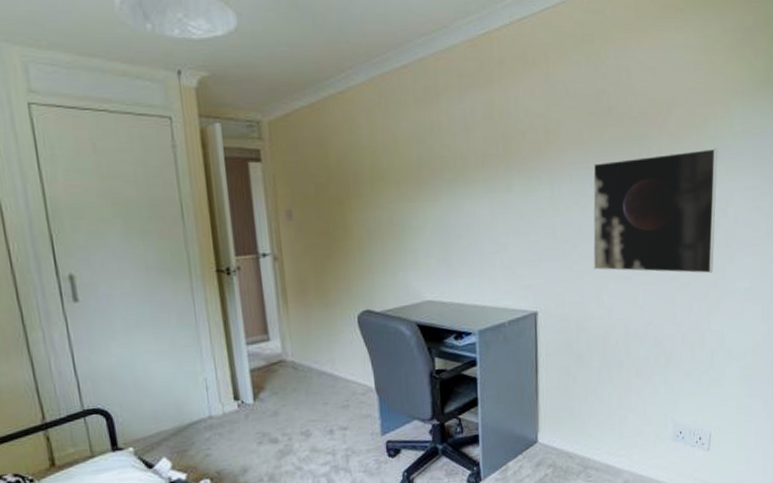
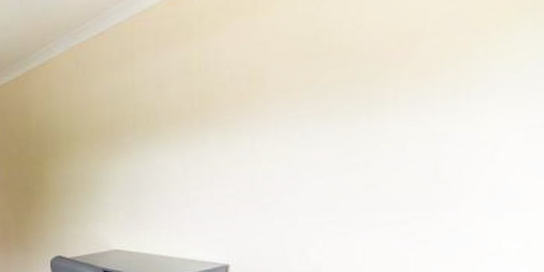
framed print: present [593,148,718,274] -> none [298,81,486,231]

